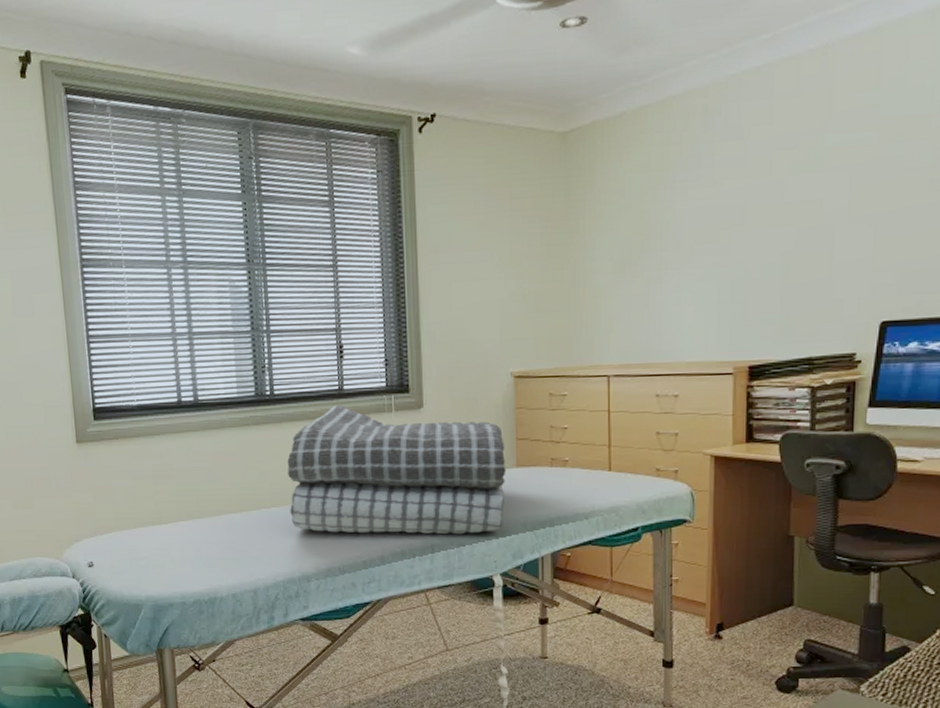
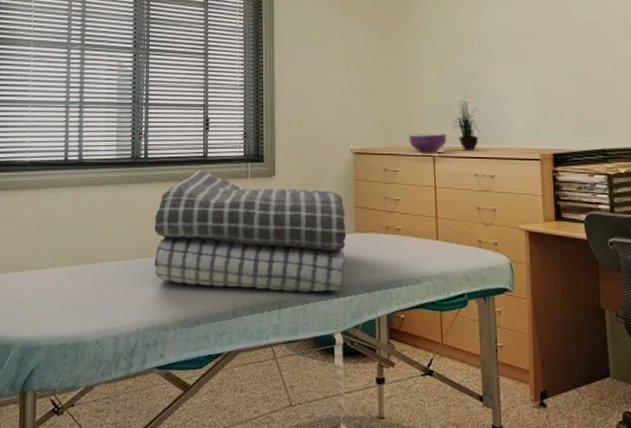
bowl: none [580,348,623,376] -> present [409,133,446,155]
potted plant: none [631,302,664,368] -> present [452,96,480,151]

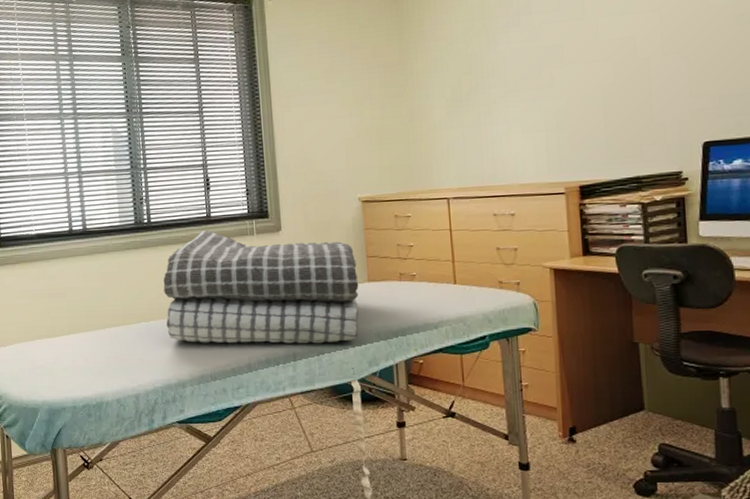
bowl: present [409,133,446,155] -> none [420,173,461,199]
potted plant: present [452,96,480,151] -> none [466,132,498,190]

